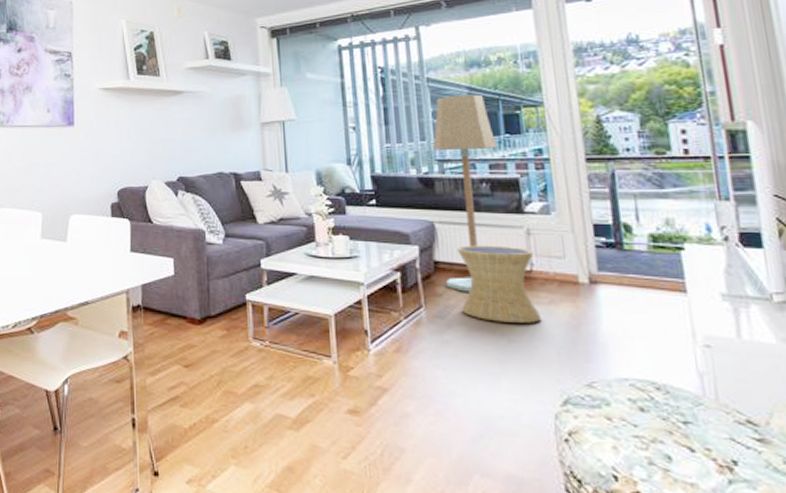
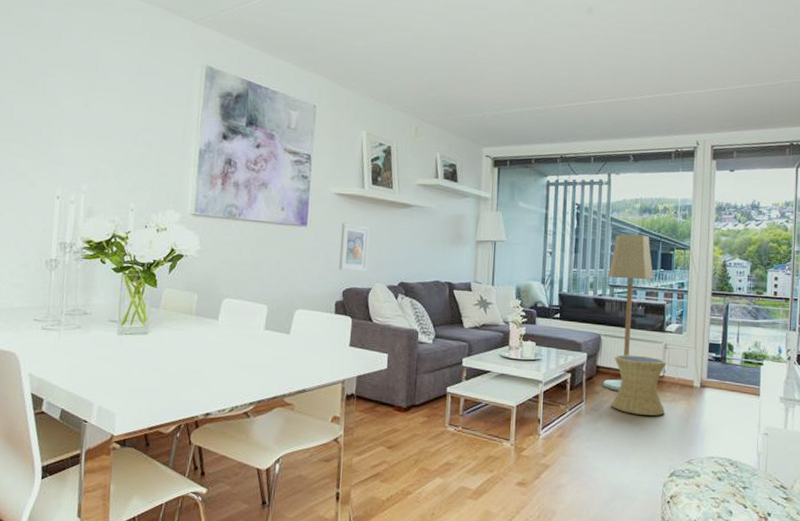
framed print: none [109,118,142,170] -> present [338,223,369,273]

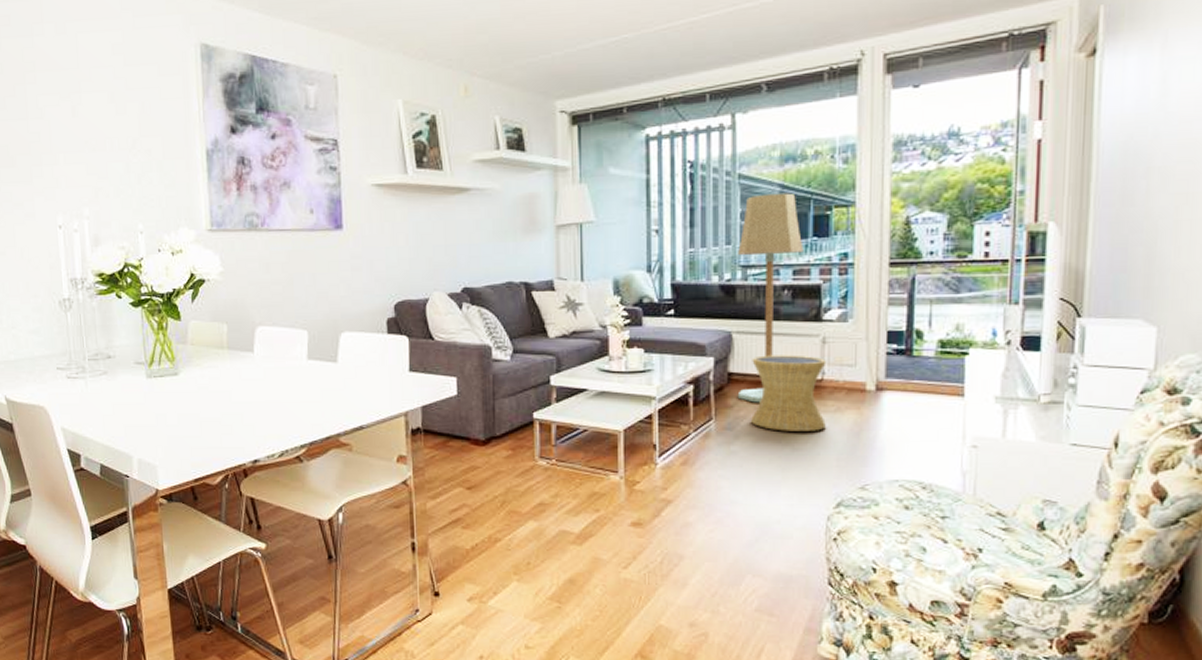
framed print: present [338,223,369,273] -> none [384,220,421,281]

